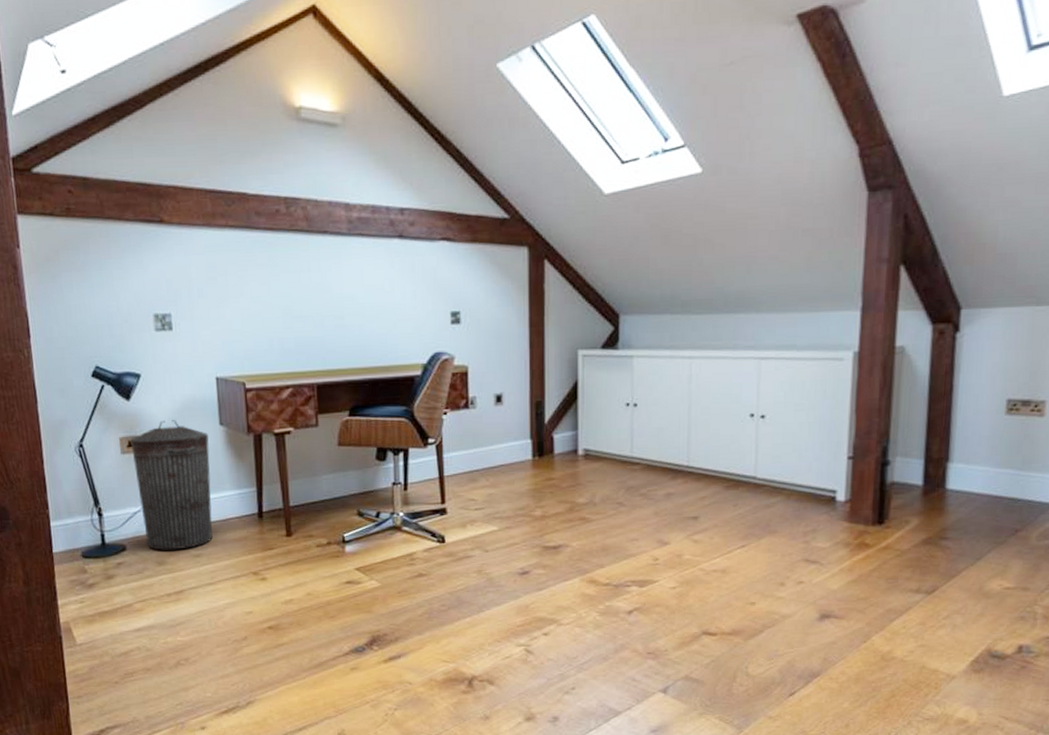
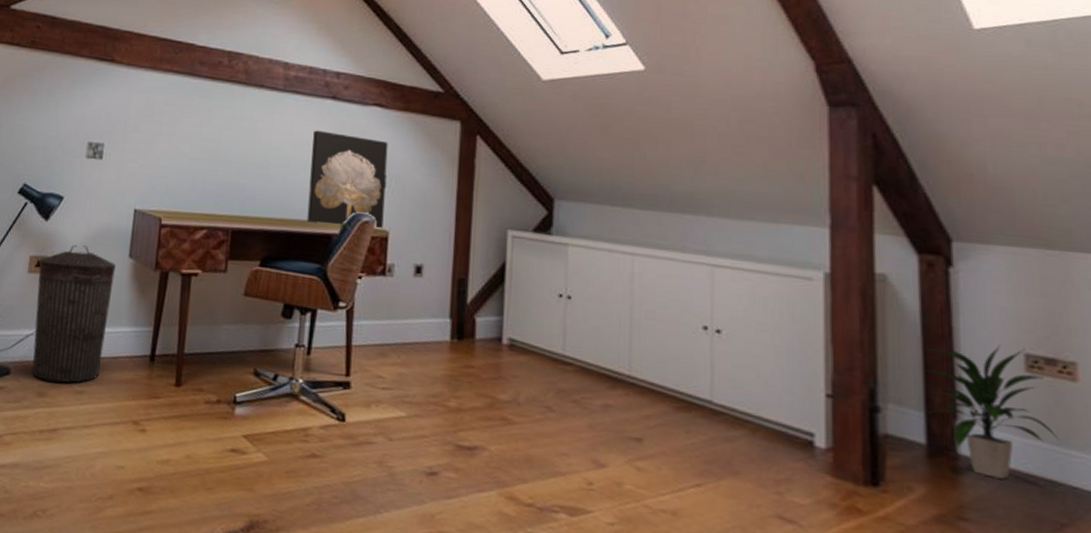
wall art: none [384,273,462,368] -> present [306,130,389,229]
indoor plant: none [926,395,1024,503] -> present [924,345,1059,479]

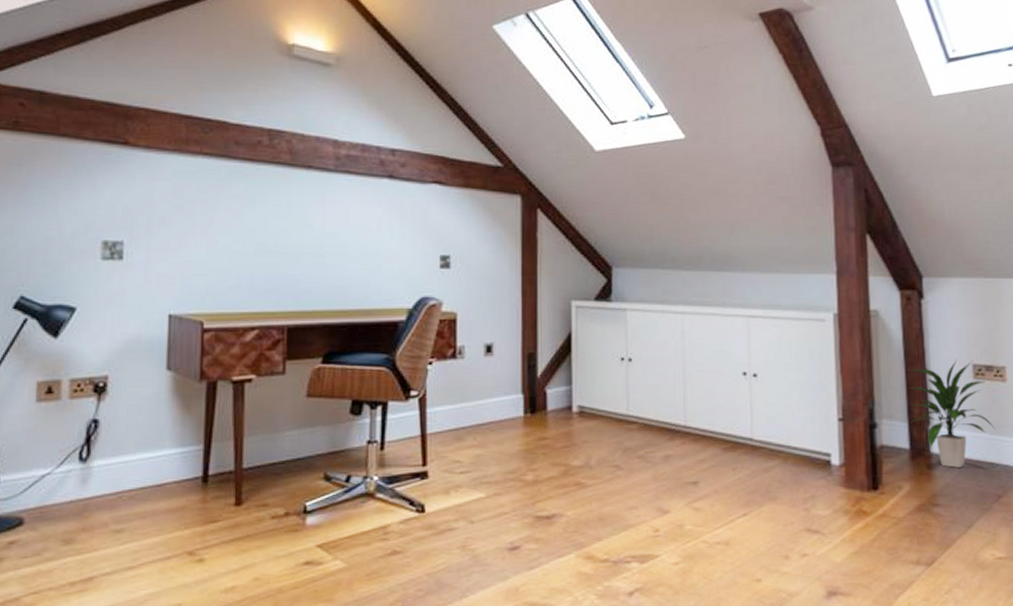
trash can: present [32,245,116,383] -> none [50,362,151,525]
wall art: present [306,130,389,229] -> none [370,212,451,311]

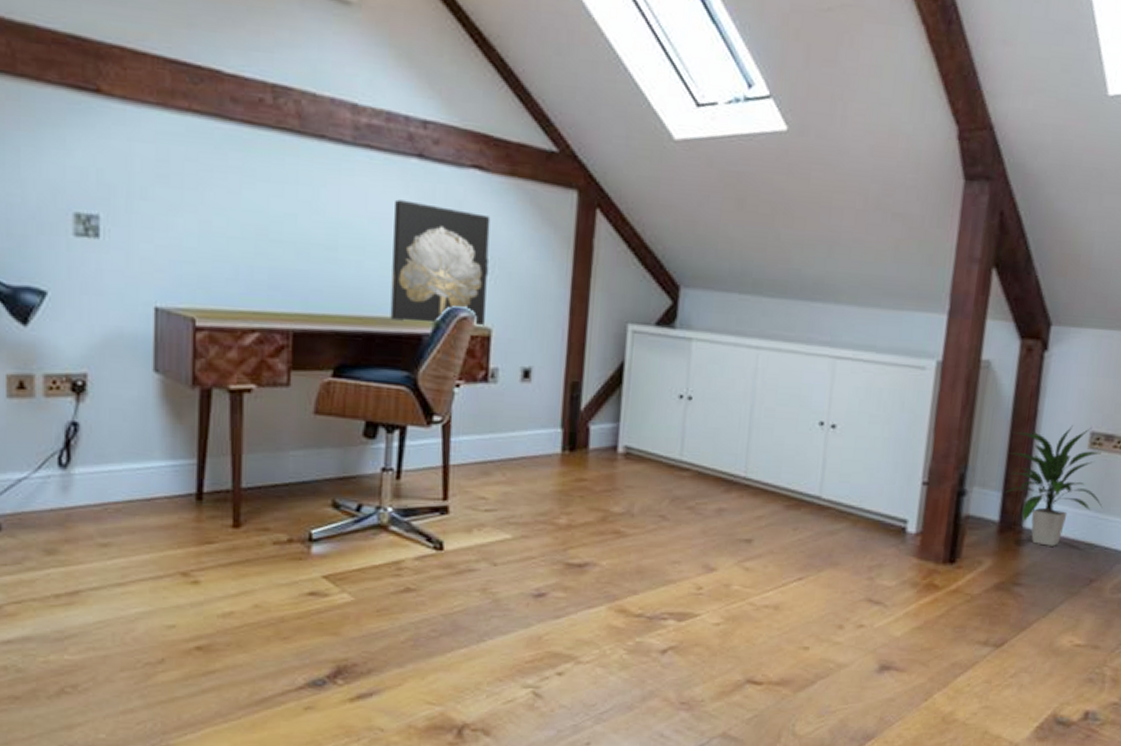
wall art: none [370,212,451,311] -> present [390,199,491,326]

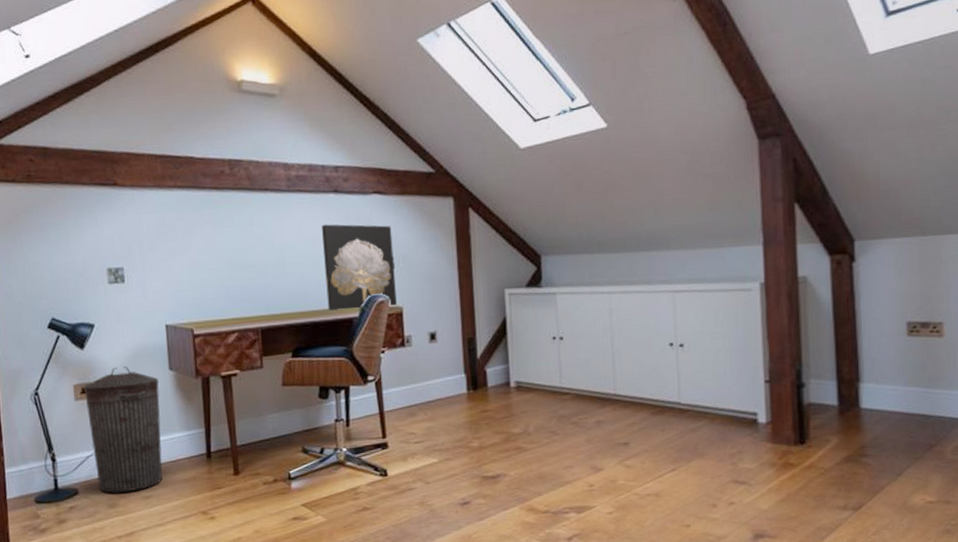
trash can: none [23,357,136,535] -> present [84,366,163,493]
indoor plant: present [1004,425,1103,546] -> none [835,319,930,421]

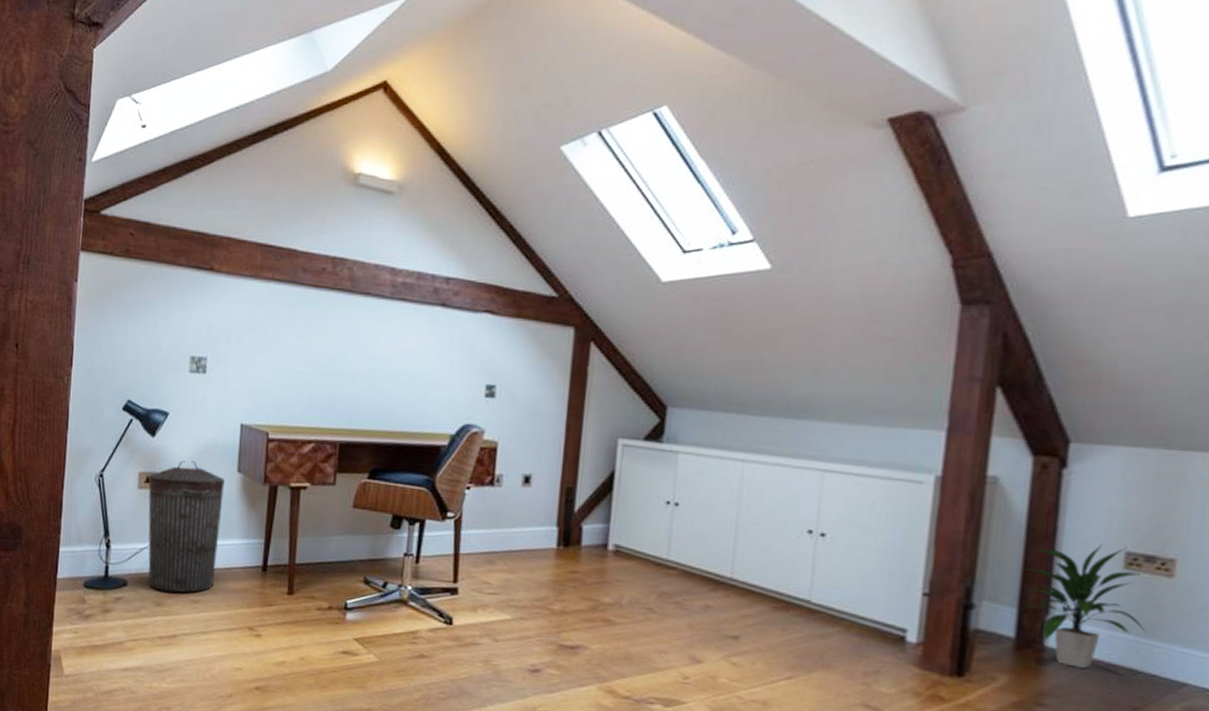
wall art: present [322,224,397,311] -> none [415,339,499,440]
indoor plant: none [835,319,930,421] -> present [1020,544,1146,669]

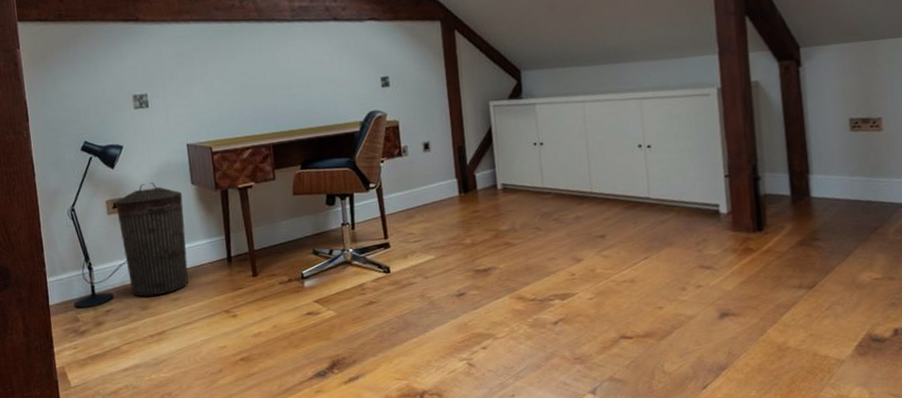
indoor plant: present [1020,544,1146,669] -> none [786,116,872,208]

